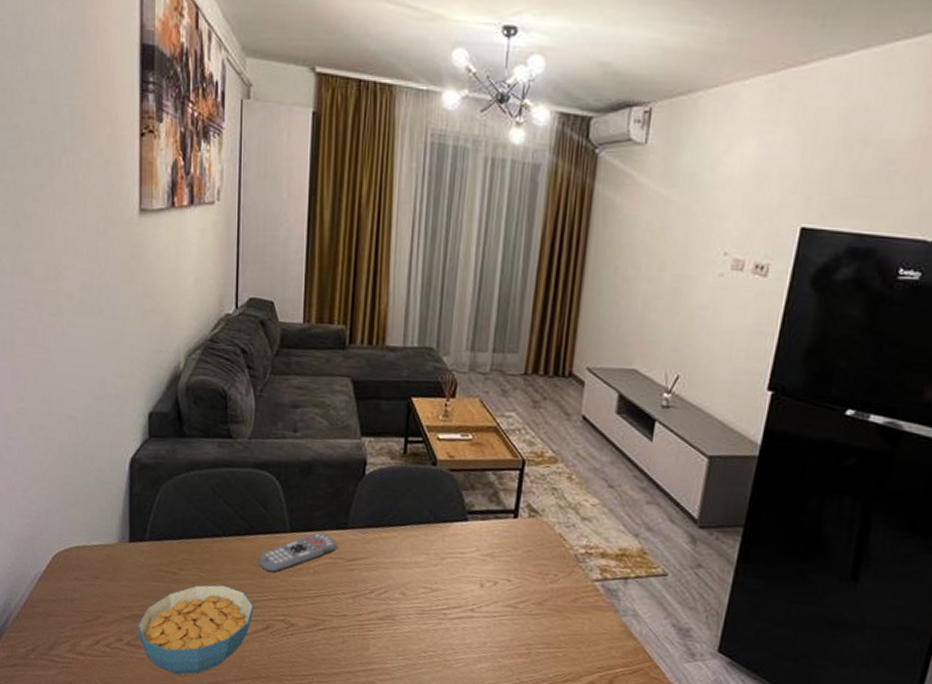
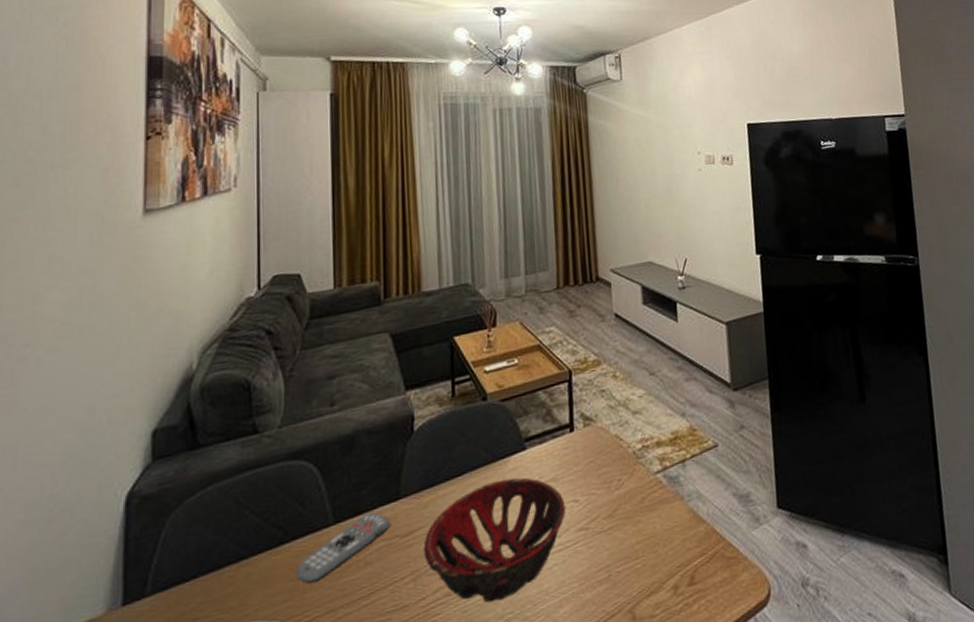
decorative bowl: none [363,539,498,639] -> present [423,477,566,603]

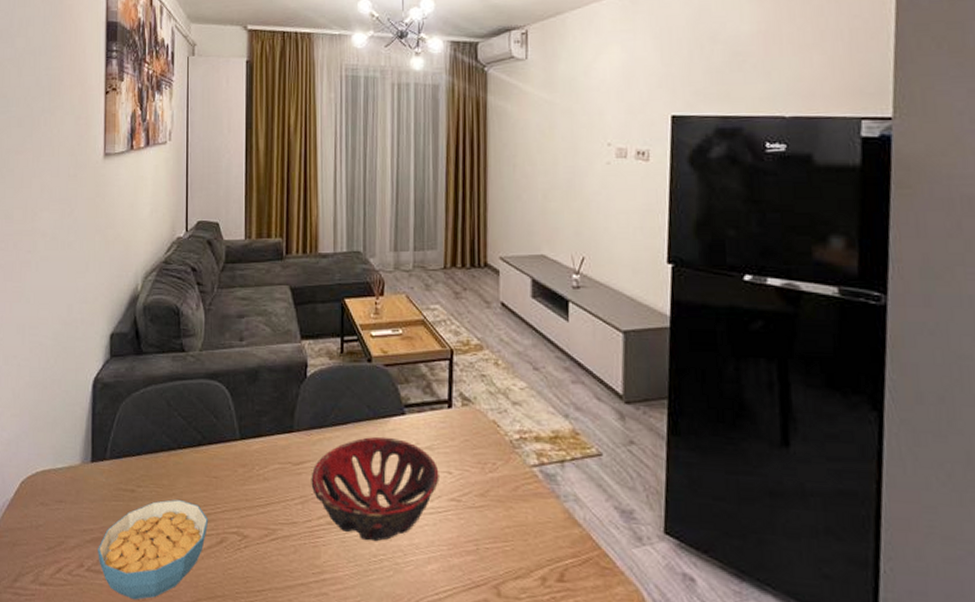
remote control: present [297,511,390,583] -> none [211,437,284,483]

